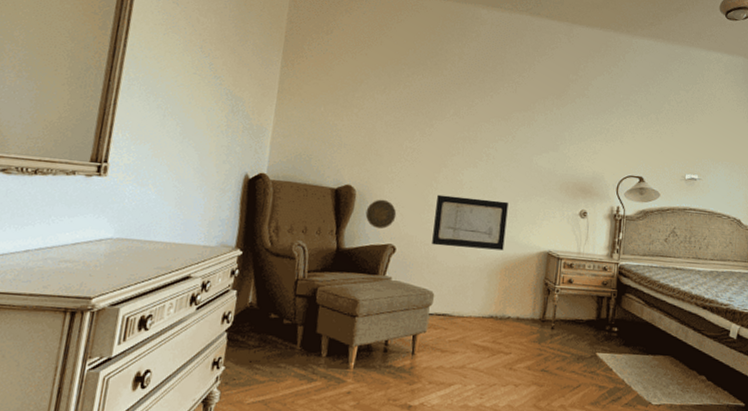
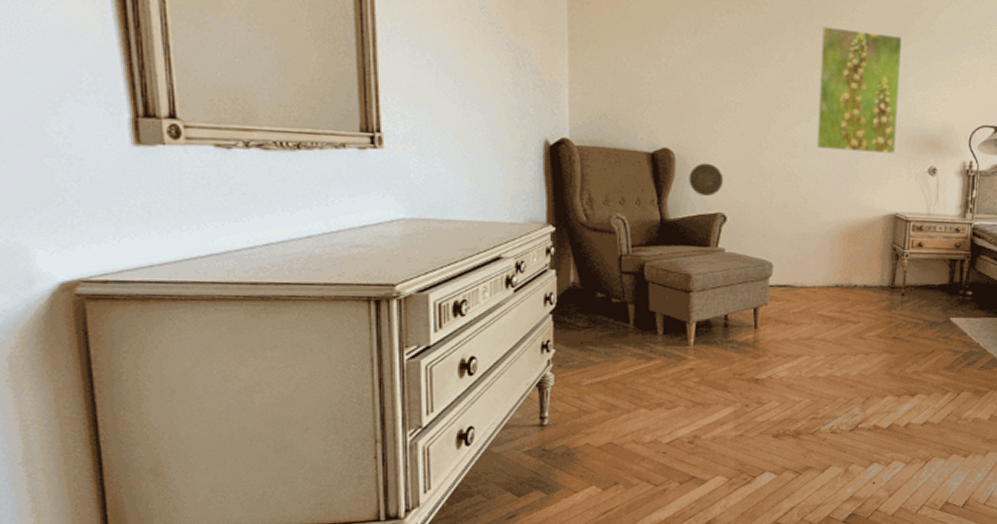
wall art: present [432,194,509,251] -> none [766,155,849,215]
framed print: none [480,88,561,198] -> present [816,26,903,155]

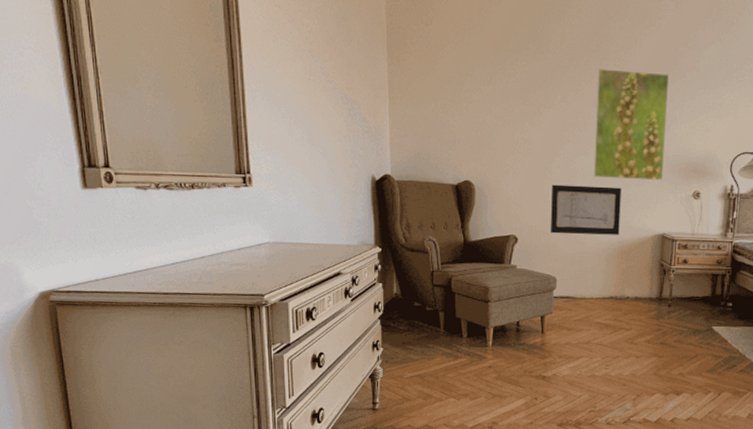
decorative plate: present [688,163,724,197] -> none [486,192,515,221]
wall art: none [766,155,849,215] -> present [551,184,622,235]

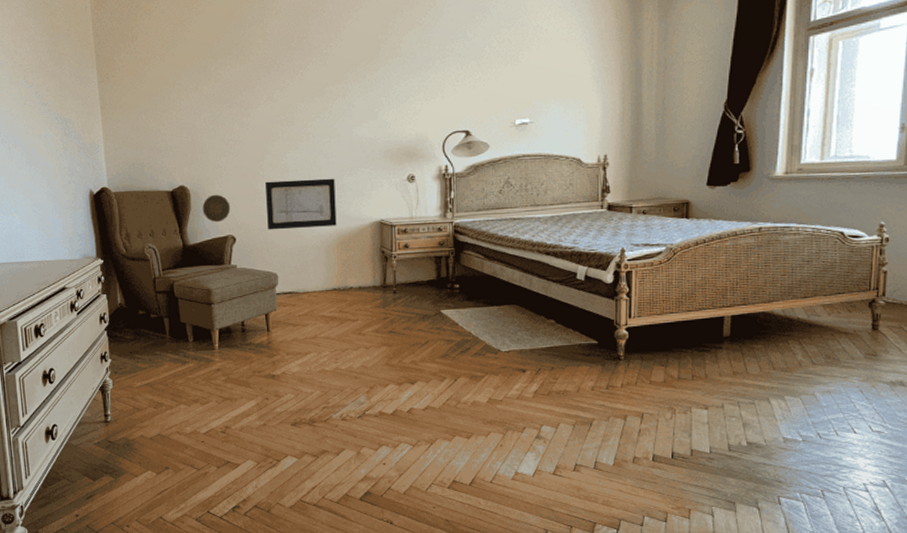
decorative plate: none [486,192,515,221] -> present [202,194,231,223]
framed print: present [593,68,670,181] -> none [300,62,375,170]

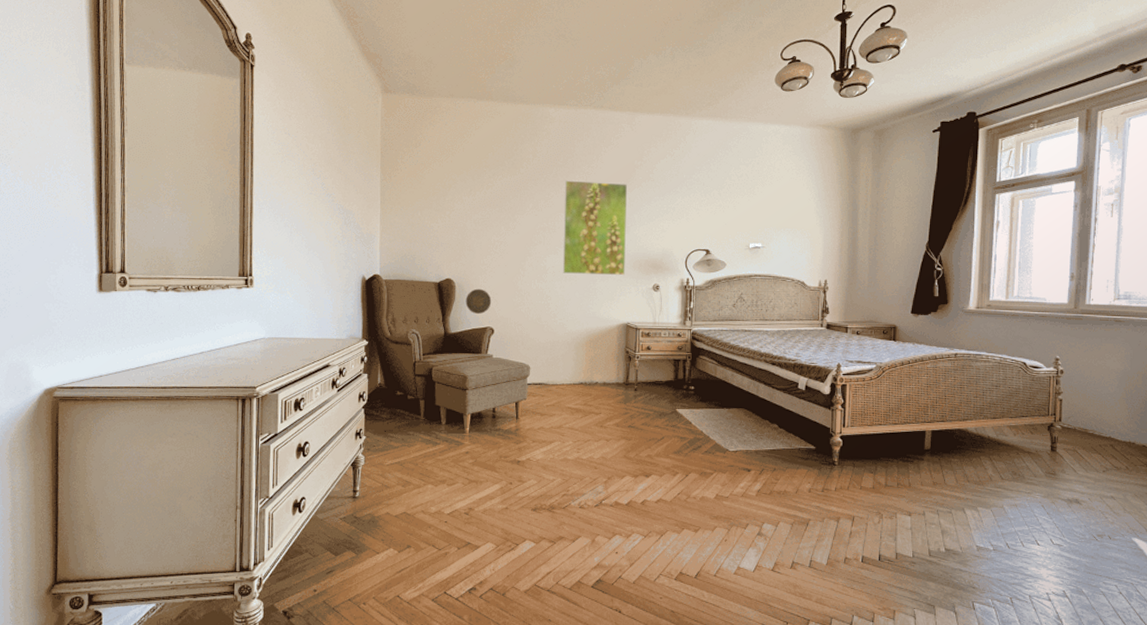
wall art: present [265,178,337,230] -> none [524,280,588,326]
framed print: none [300,62,375,170] -> present [562,180,628,276]

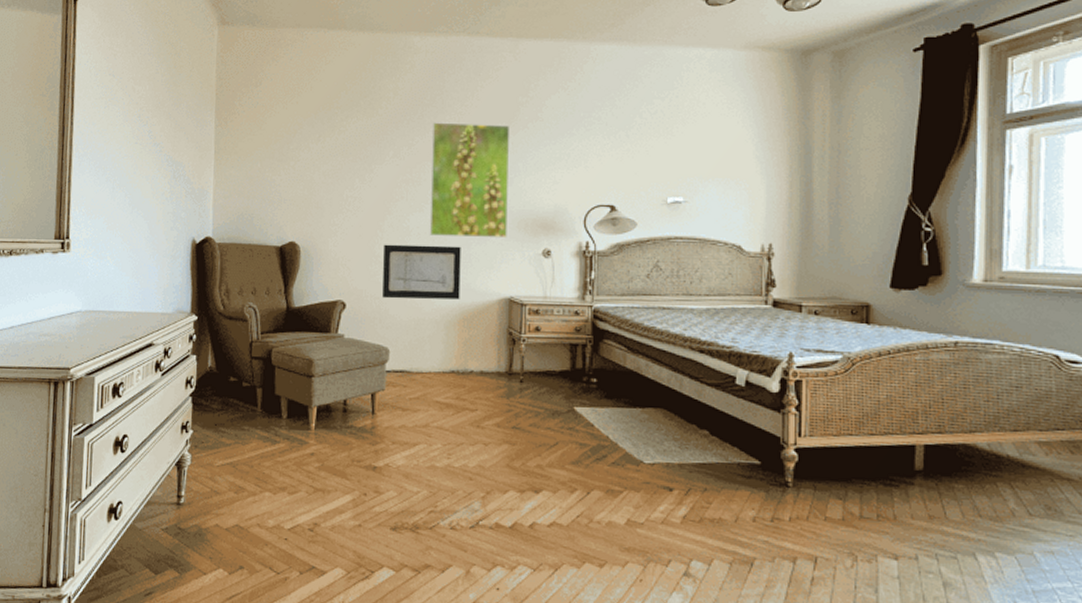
decorative plate: present [465,288,492,315] -> none [312,254,343,285]
wall art: none [524,280,588,326] -> present [382,244,461,300]

